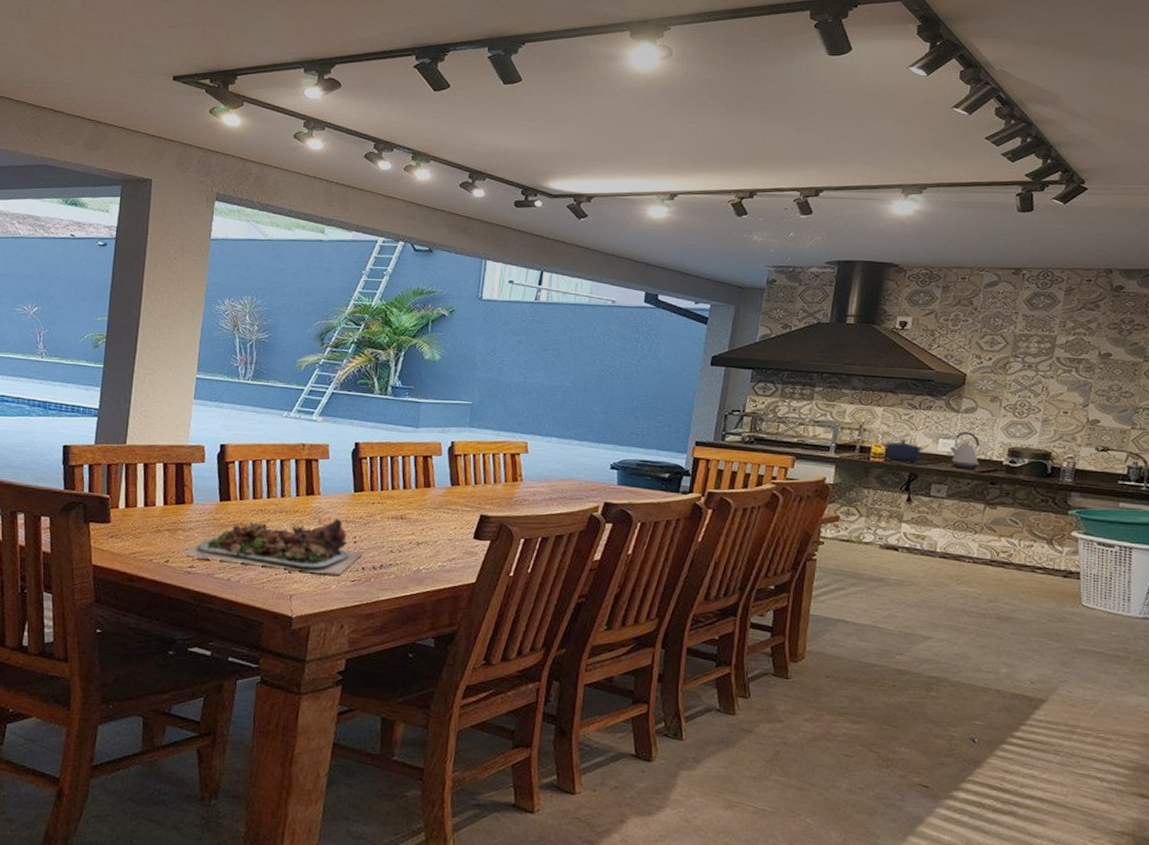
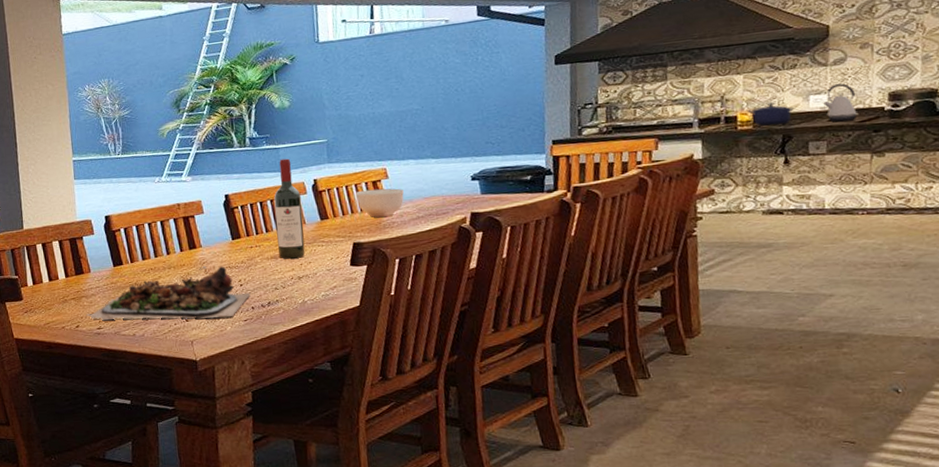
wine bottle: none [400,414,436,523] -> present [274,158,306,259]
bowl: none [492,461,541,494] -> present [356,188,404,218]

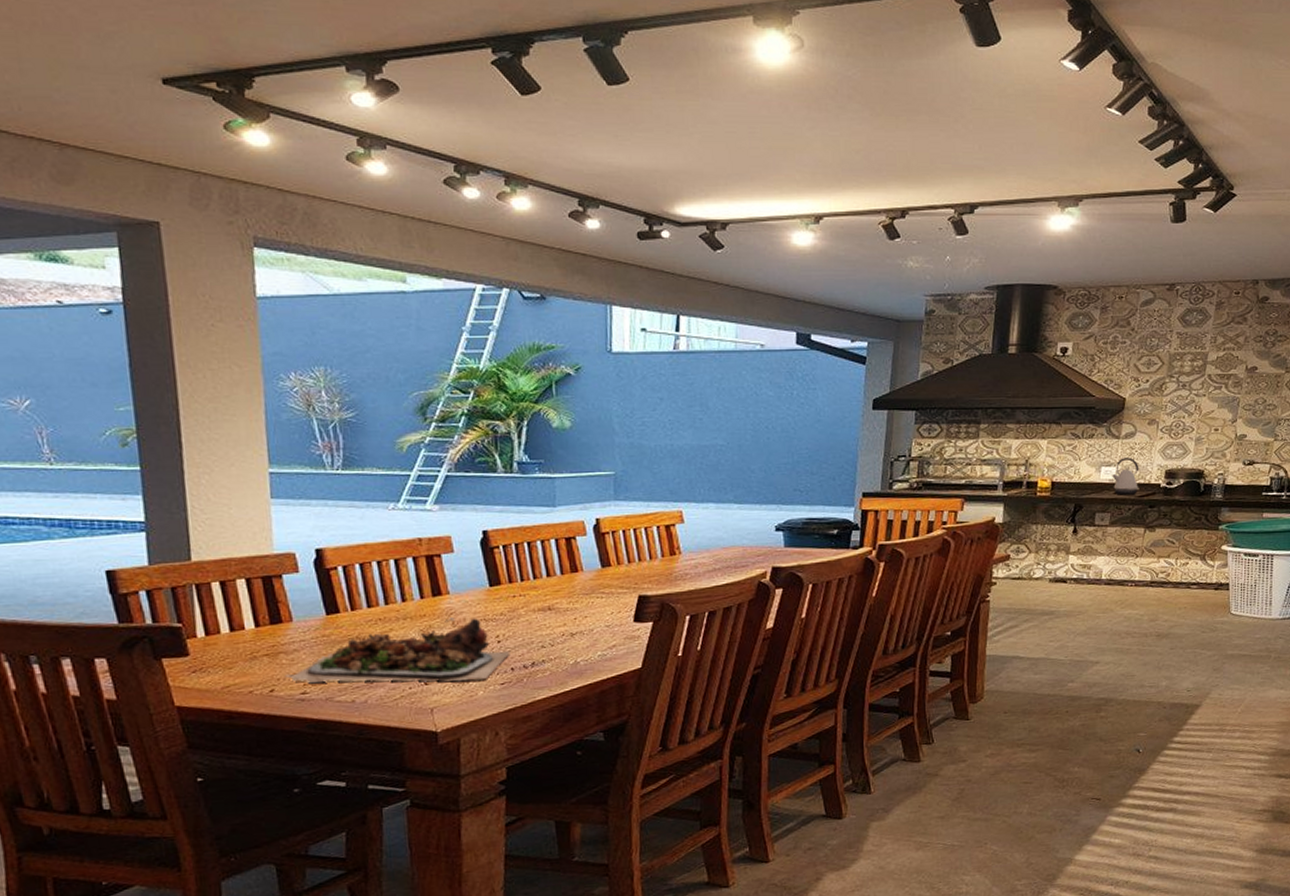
wine bottle: present [274,158,306,259] -> none [545,491,581,612]
bowl: present [356,188,404,218] -> none [645,534,700,568]
cooking pot: present [748,102,794,127] -> none [1047,470,1087,495]

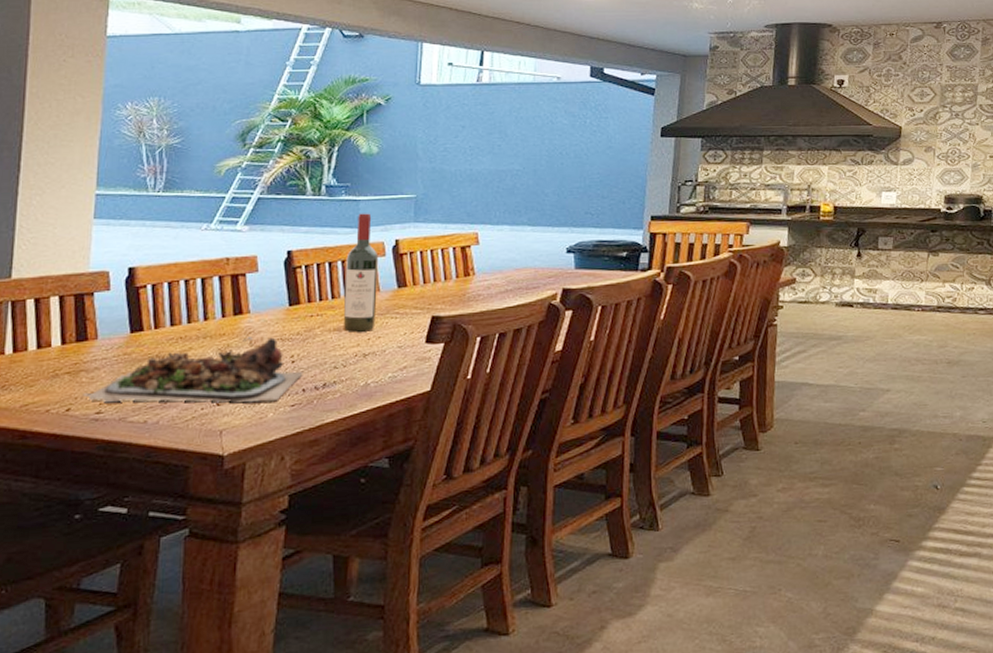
wine bottle: none [545,491,581,612] -> present [343,213,379,332]
kettle: present [1112,458,1140,496] -> none [893,183,921,221]

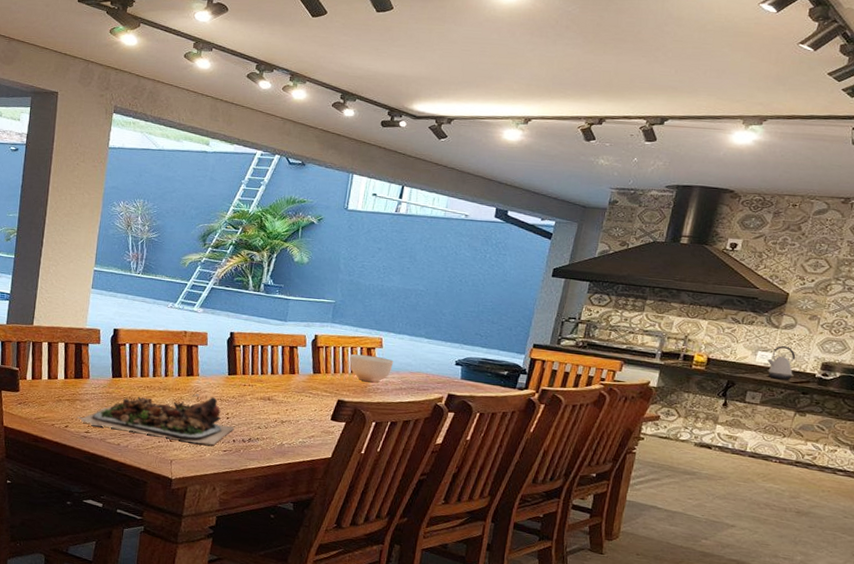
wine bottle: present [343,213,379,332] -> none [267,310,301,404]
bowl: none [441,255,494,289] -> present [349,353,393,383]
kettle: none [893,183,921,221] -> present [767,346,796,381]

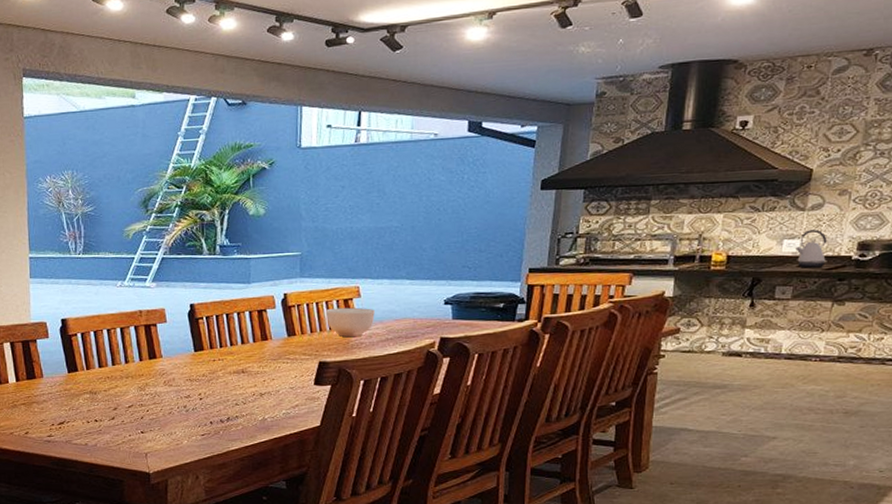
food platter: present [77,394,235,446] -> none [36,377,210,432]

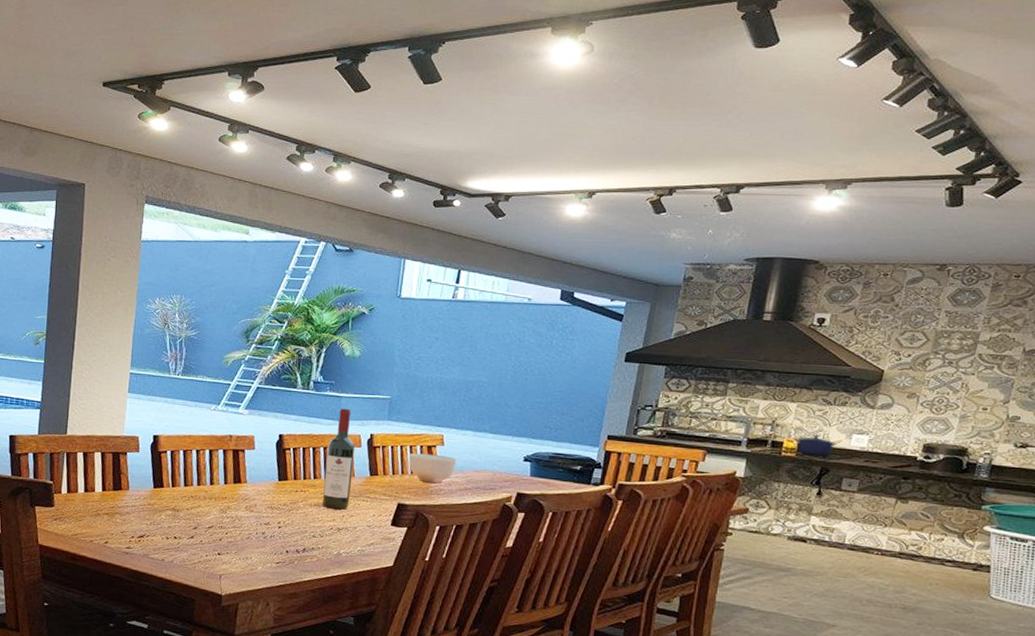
wine bottle: none [240,270,270,375] -> present [322,408,355,510]
cooking pot: none [723,244,767,268] -> present [794,434,836,458]
kettle: present [795,230,827,269] -> none [864,428,895,466]

